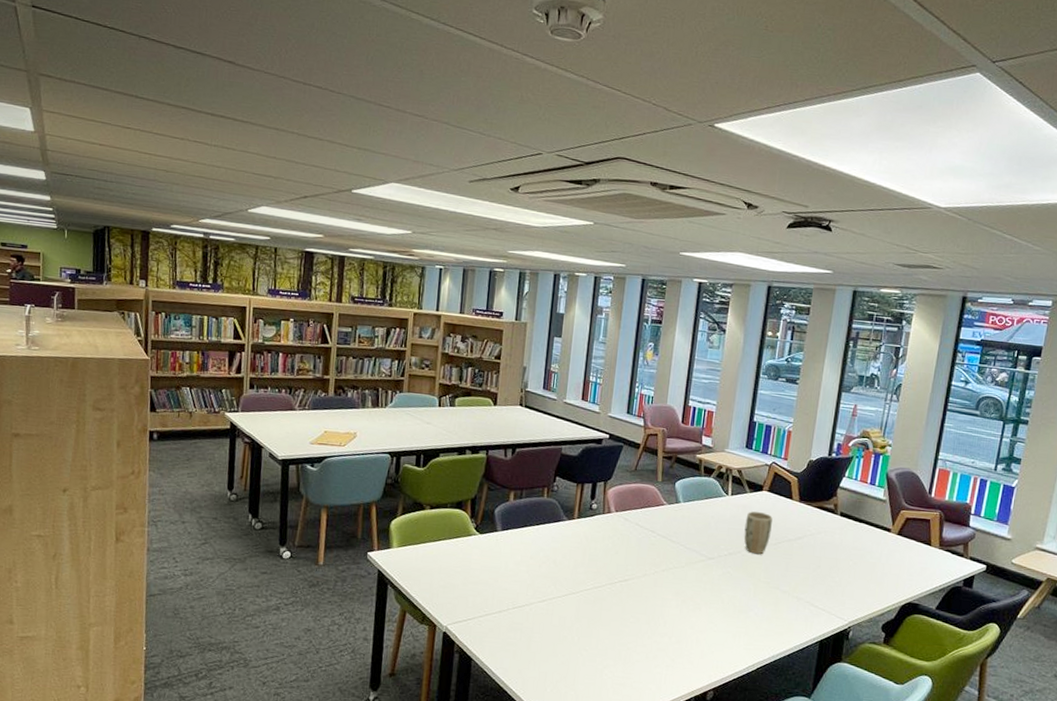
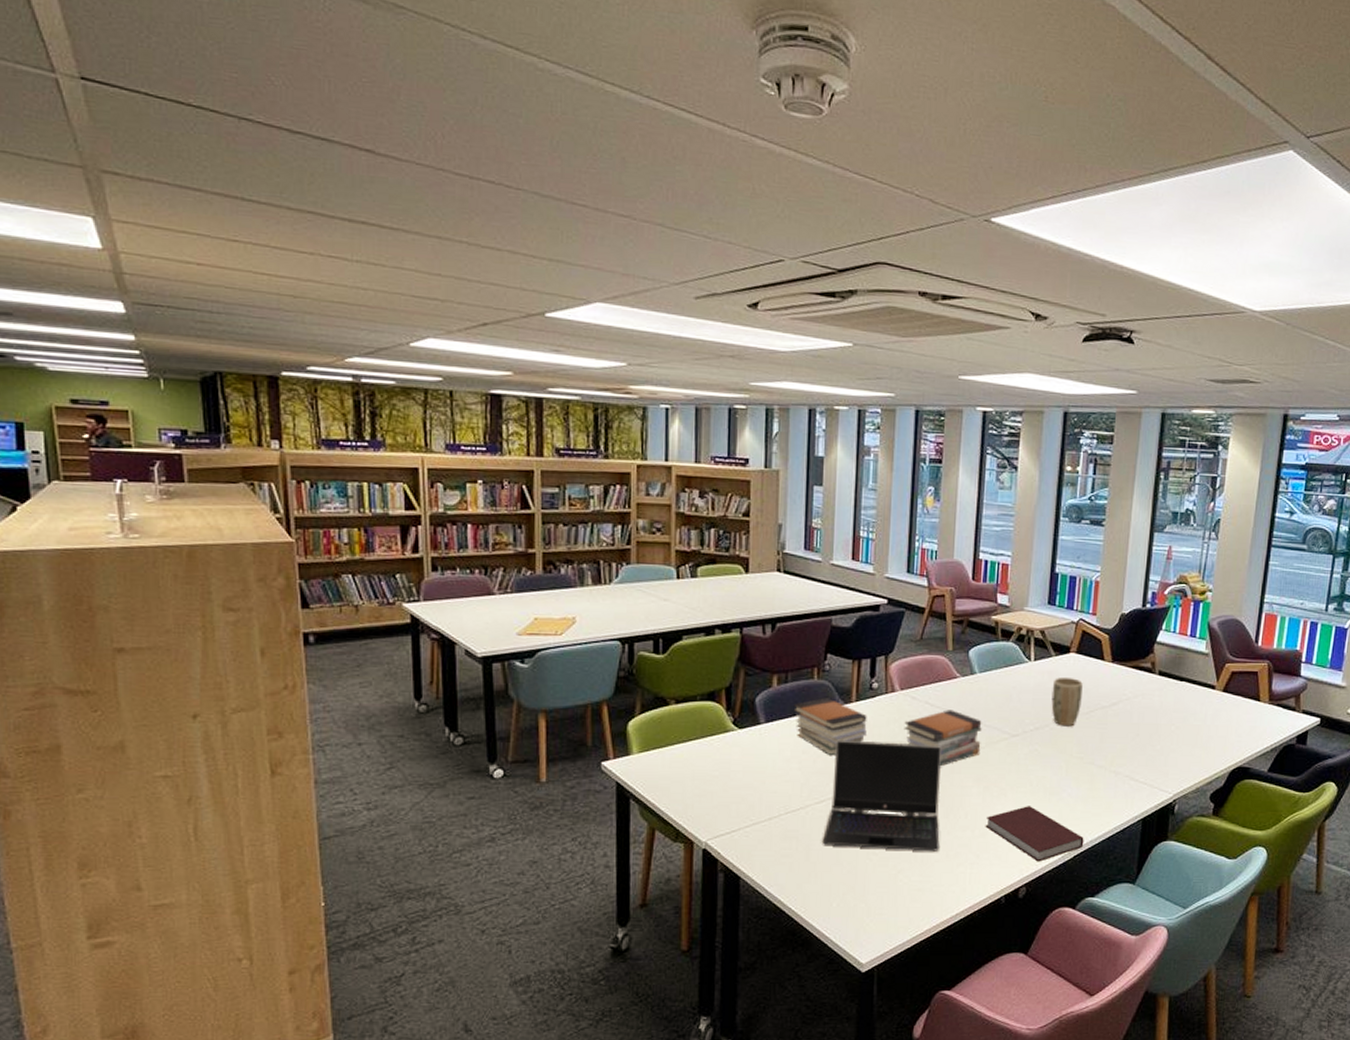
book stack: none [525,513,586,563] -> present [793,698,867,756]
laptop computer: none [541,549,647,653] -> present [822,739,941,852]
book stack: none [616,531,683,579] -> present [904,710,982,766]
notebook: none [681,620,767,670] -> present [985,806,1084,862]

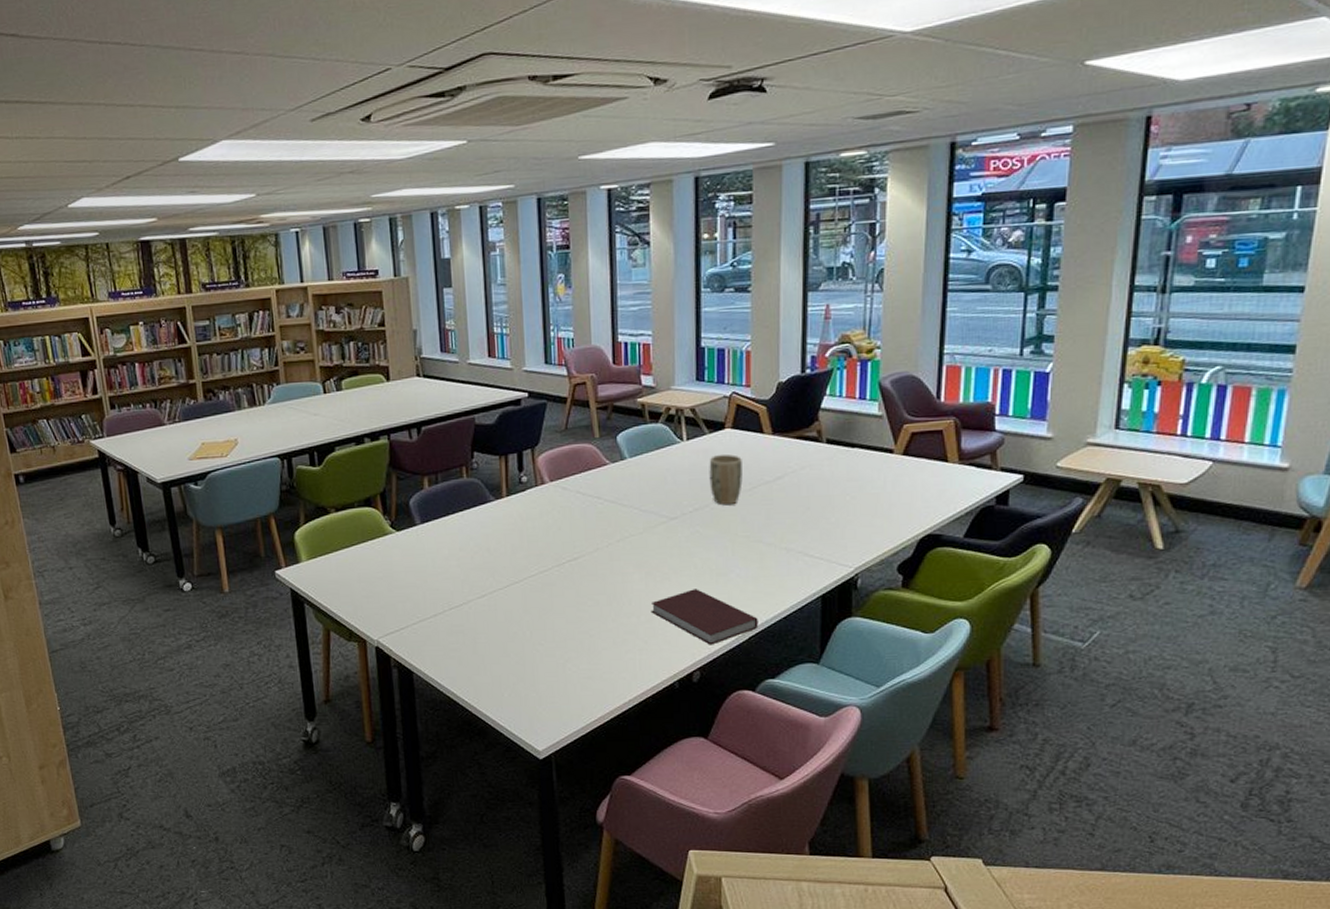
book stack: present [793,698,867,756] -> none [446,495,521,552]
laptop computer: present [822,739,941,852] -> none [487,533,605,640]
book stack: present [904,710,982,766] -> none [557,497,639,554]

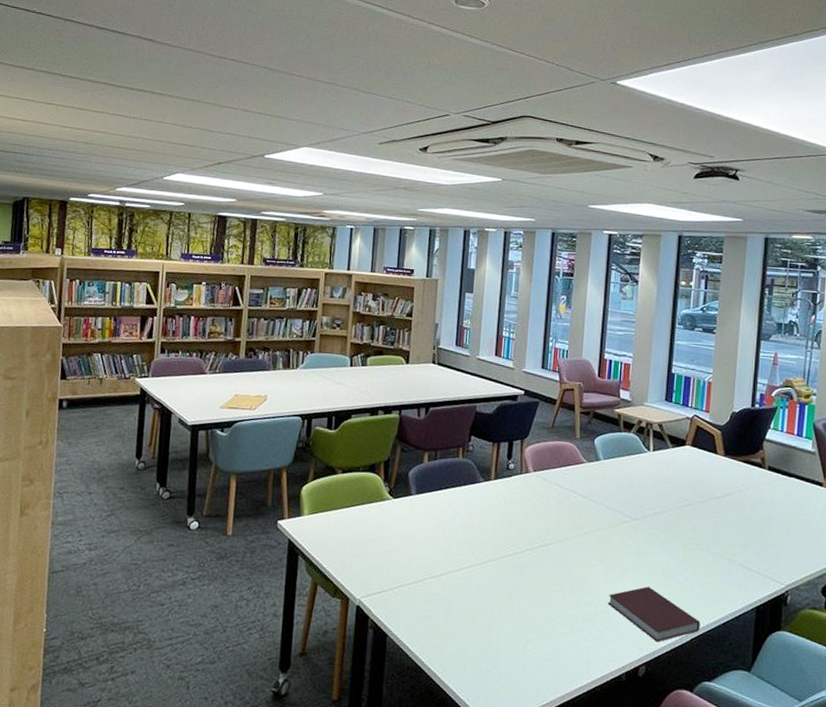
plant pot: present [709,454,743,506] -> none [668,467,698,514]

